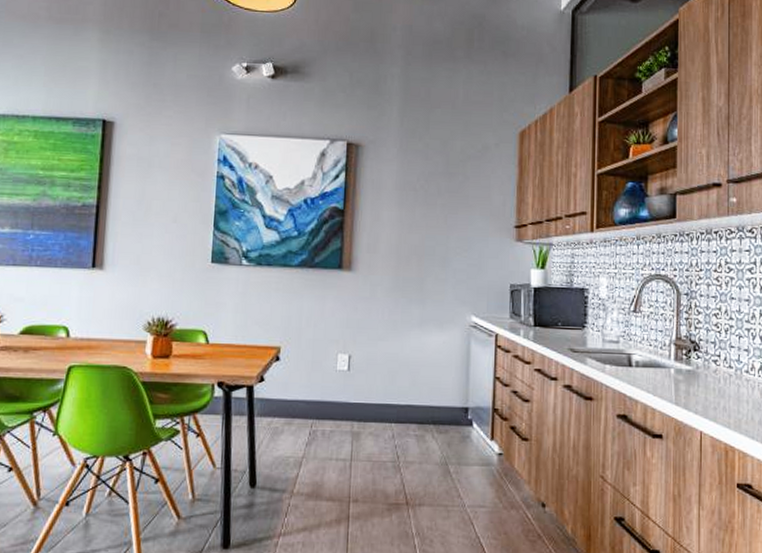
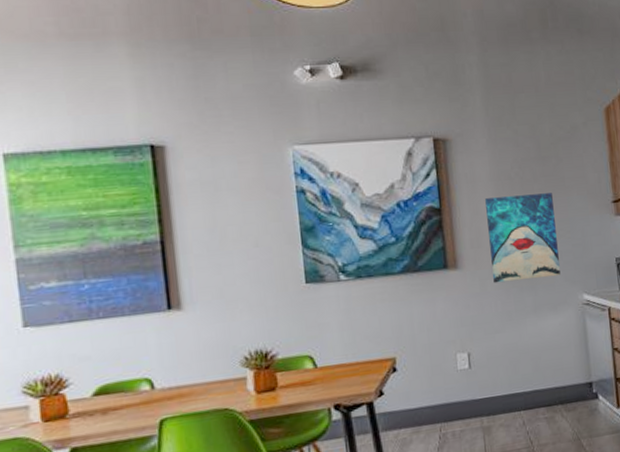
wall art: none [384,206,454,294] -> present [485,193,561,284]

